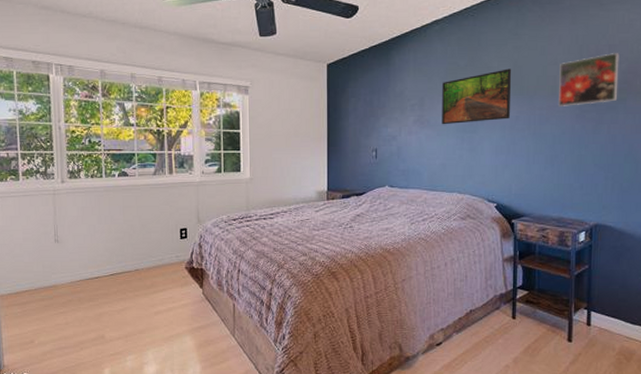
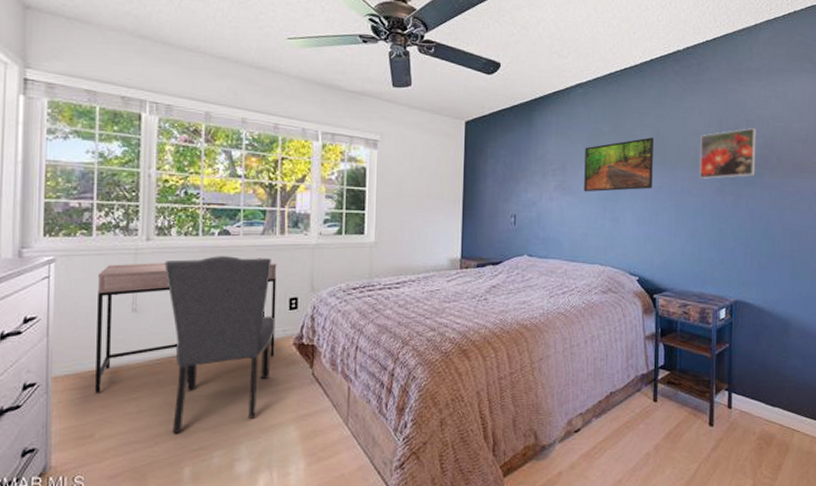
desk: none [27,195,170,308] -> present [95,258,277,393]
chair: none [77,194,169,341] -> present [164,256,274,433]

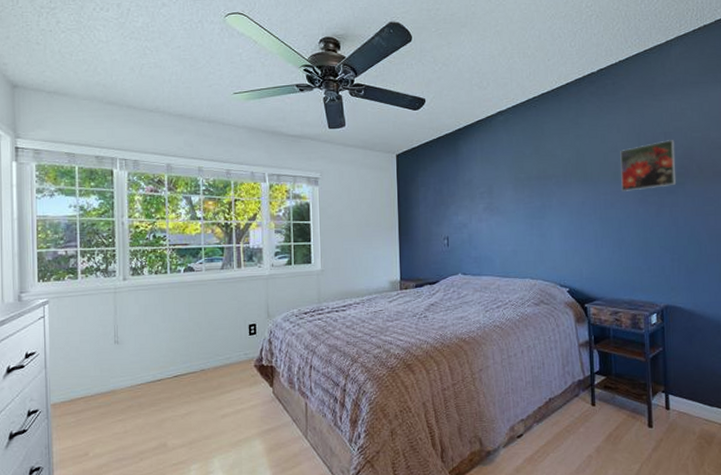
desk: present [95,258,277,393] -> none [85,290,238,417]
chair: present [164,256,274,433] -> none [139,290,237,450]
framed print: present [584,137,655,192] -> none [509,156,576,212]

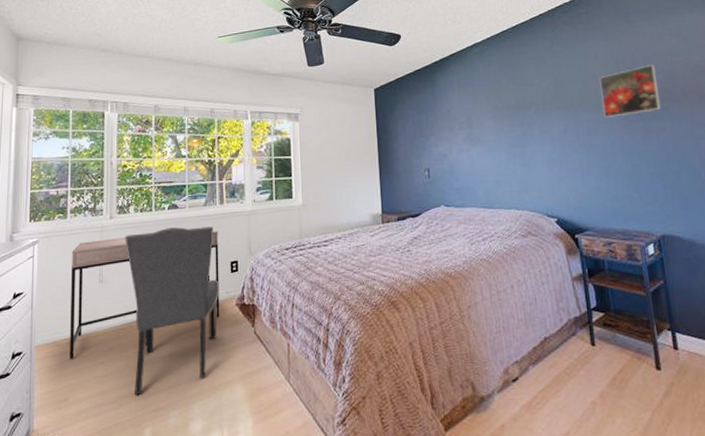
desk: none [85,290,238,417] -> present [70,227,220,359]
chair: none [139,290,237,450] -> present [125,226,218,395]

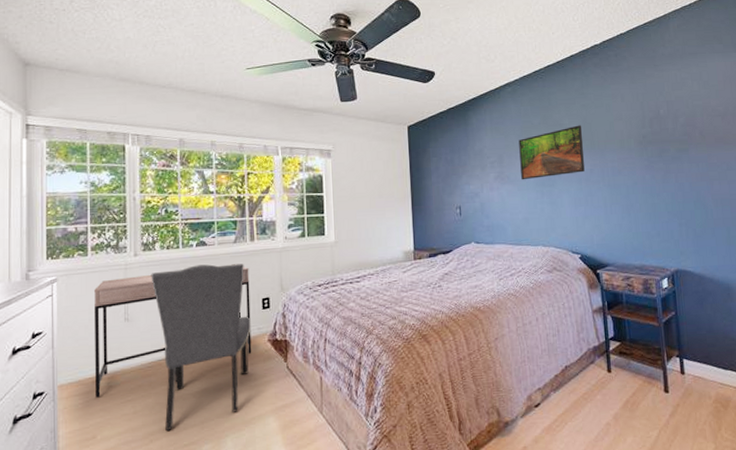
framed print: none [487,84,558,142] -> present [519,125,585,180]
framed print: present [599,65,661,118] -> none [625,108,681,159]

